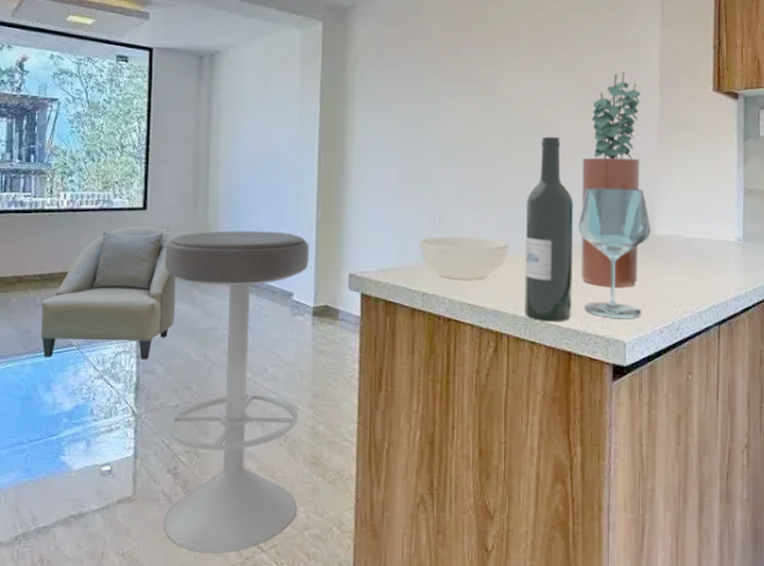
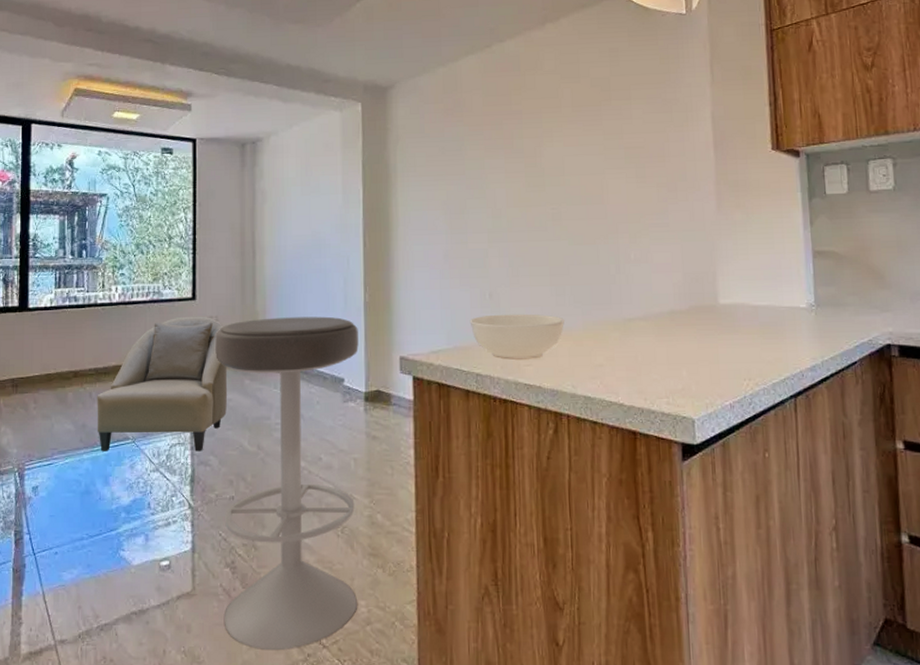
wine bottle: present [525,136,574,322] -> none [579,206,635,400]
wine glass: present [578,187,651,319] -> none [636,256,714,395]
vase: present [581,72,641,288] -> none [636,135,703,361]

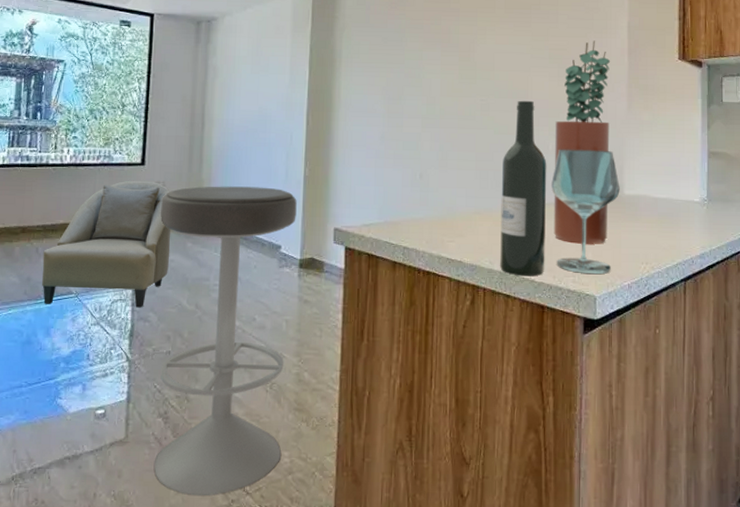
bowl: present [469,313,564,360] -> none [400,193,486,236]
wine bottle: none [579,206,635,400] -> present [500,100,547,277]
vase: none [636,135,703,361] -> present [553,40,611,244]
wine glass: none [636,256,714,395] -> present [551,149,620,275]

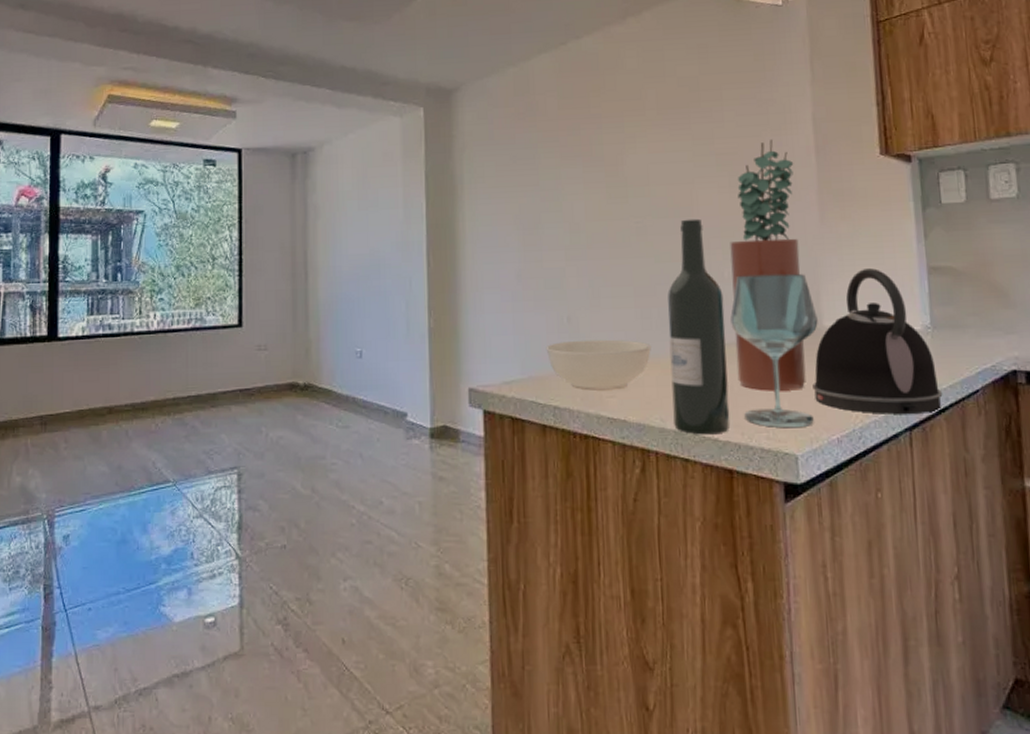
armchair: present [41,180,171,308] -> none [134,345,278,496]
bar stool: present [153,186,297,496] -> none [264,344,423,717]
bowl: none [400,193,486,236] -> present [546,339,651,391]
kettle: none [612,150,712,268] -> present [812,268,943,414]

